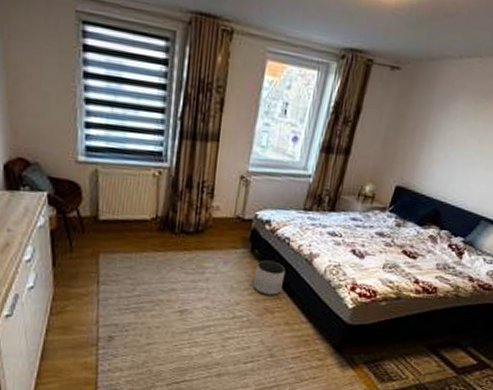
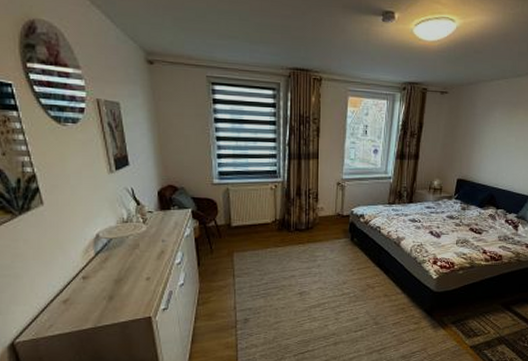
planter: present [252,260,286,295] -> none [355,246,380,274]

